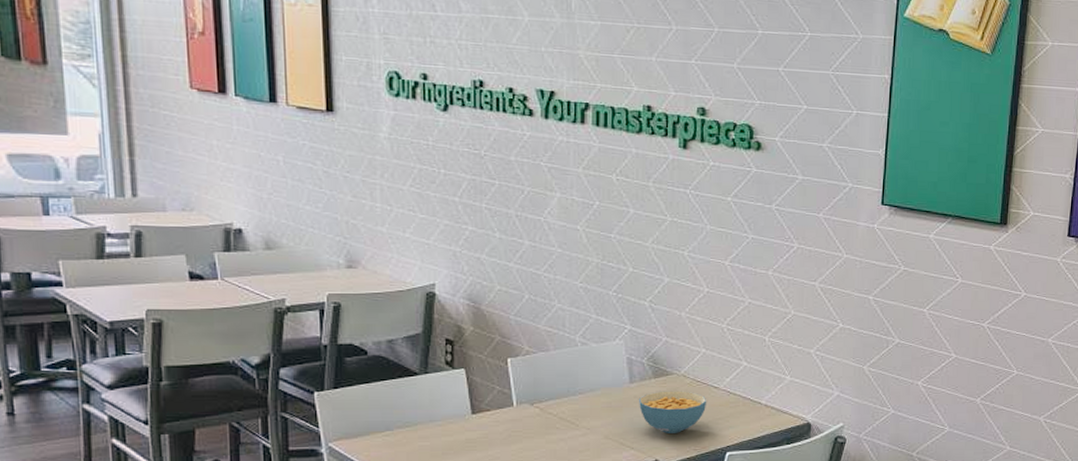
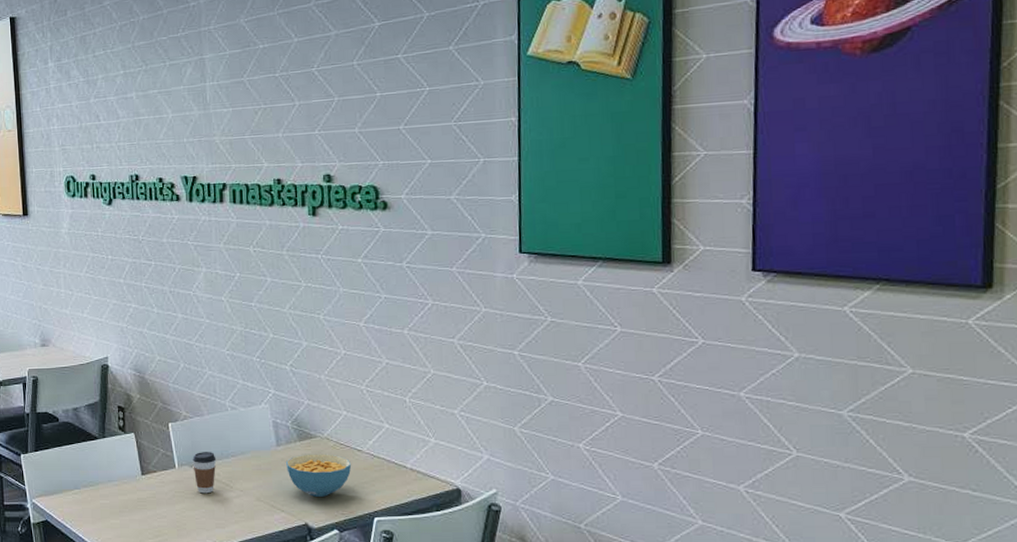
coffee cup: none [533,389,562,433] -> present [192,452,217,494]

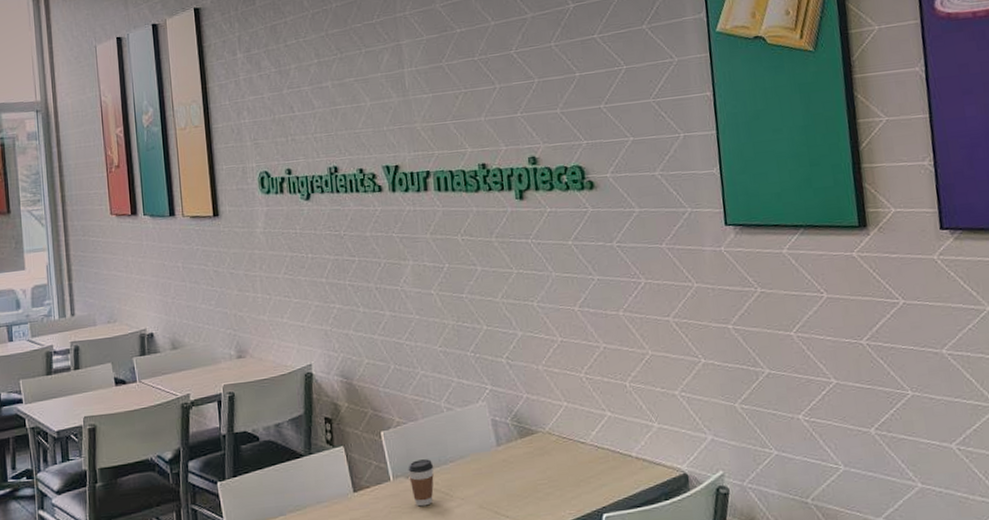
cereal bowl: present [286,454,352,497] -> none [508,449,576,498]

